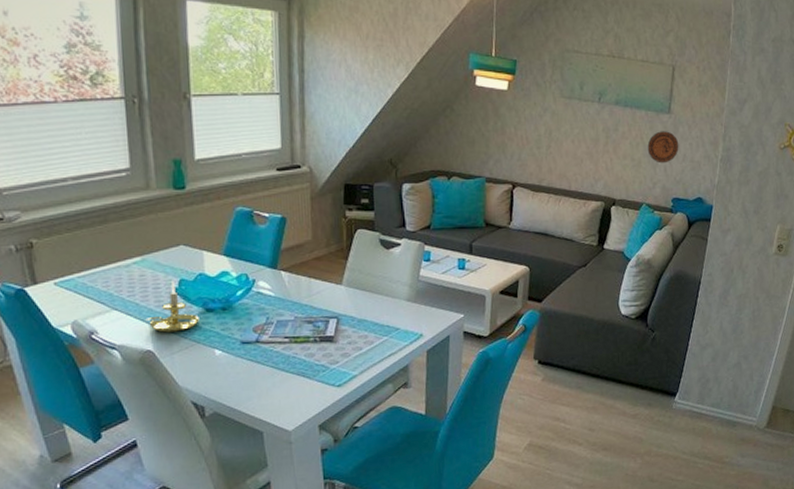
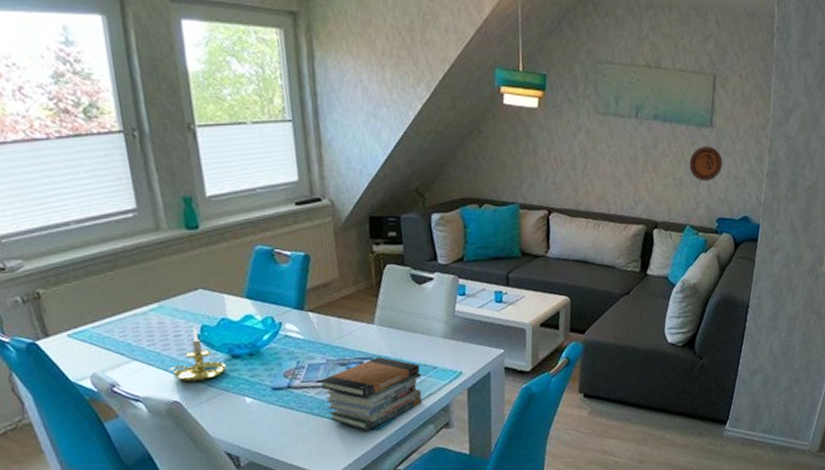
book stack: none [287,316,384,387] -> present [320,357,422,431]

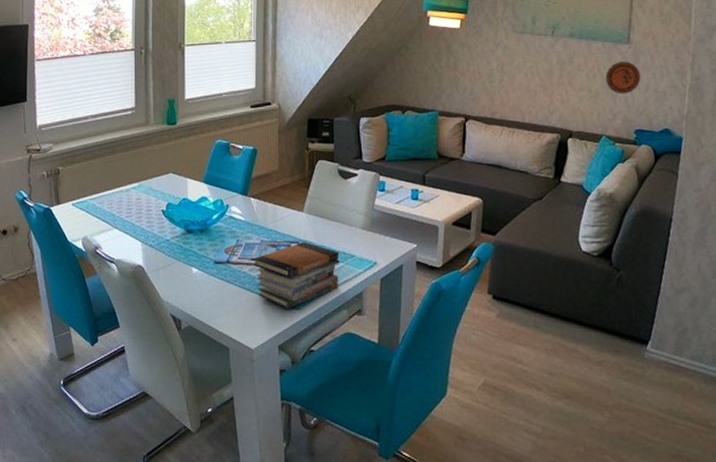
candle holder: present [169,328,226,382] -> none [138,205,181,250]

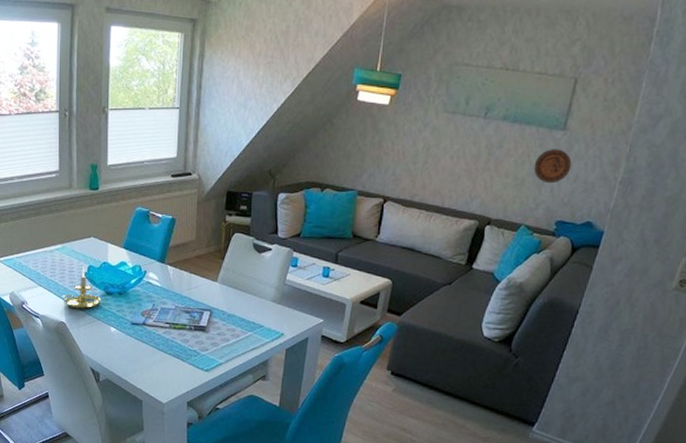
candle holder: none [138,205,181,250] -> present [61,267,101,309]
book stack: present [254,242,340,309] -> none [168,310,249,371]

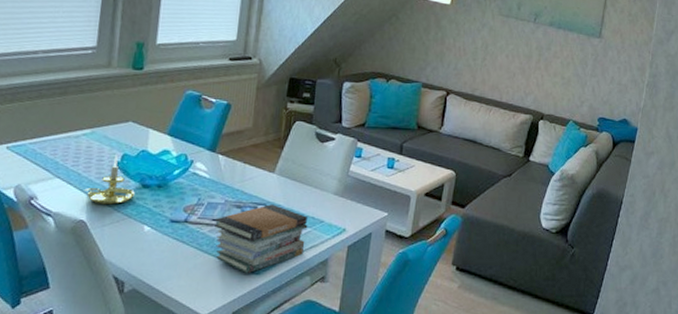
book stack: none [168,310,249,371] -> present [215,204,308,274]
decorative plate: present [533,149,572,184] -> none [577,53,608,84]

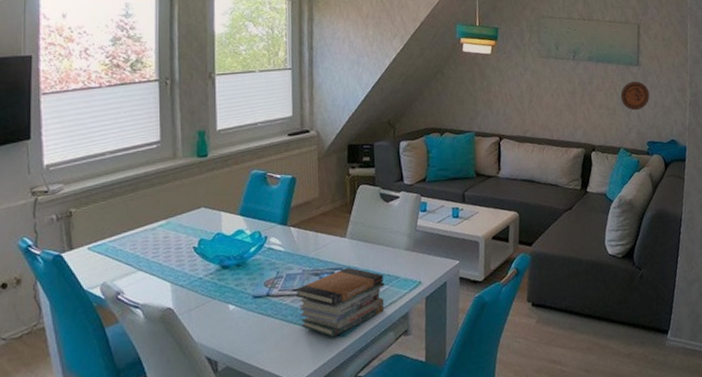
candle holder: present [84,155,135,205] -> none [167,241,216,291]
decorative plate: none [577,53,608,84] -> present [620,81,650,111]

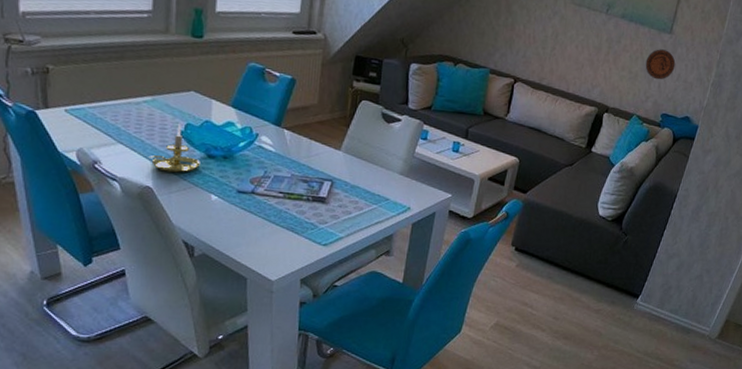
candle holder: none [167,241,216,291] -> present [148,124,200,173]
book stack: present [296,267,385,338] -> none [282,180,374,245]

